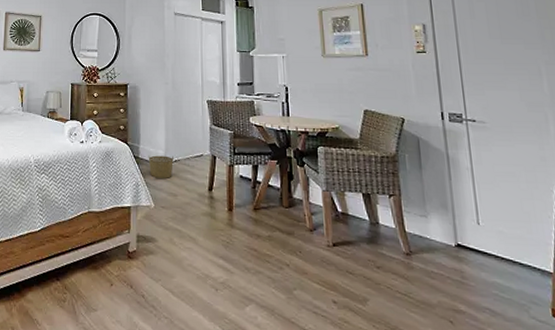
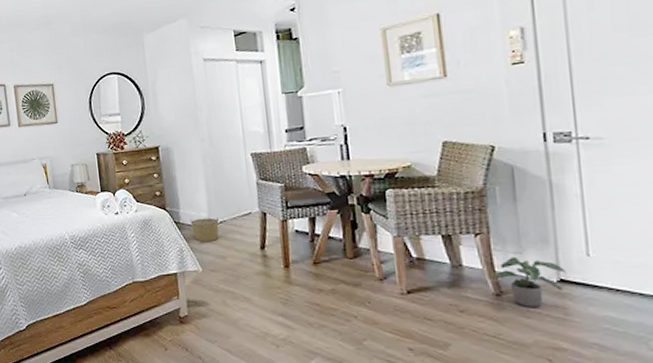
potted plant: none [405,219,462,270] -> present [494,256,567,308]

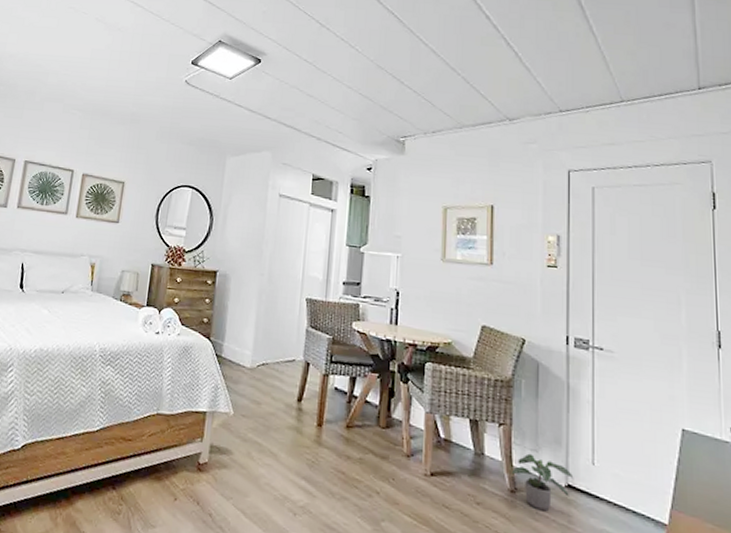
basket: present [190,217,219,243] -> none [232,355,261,385]

